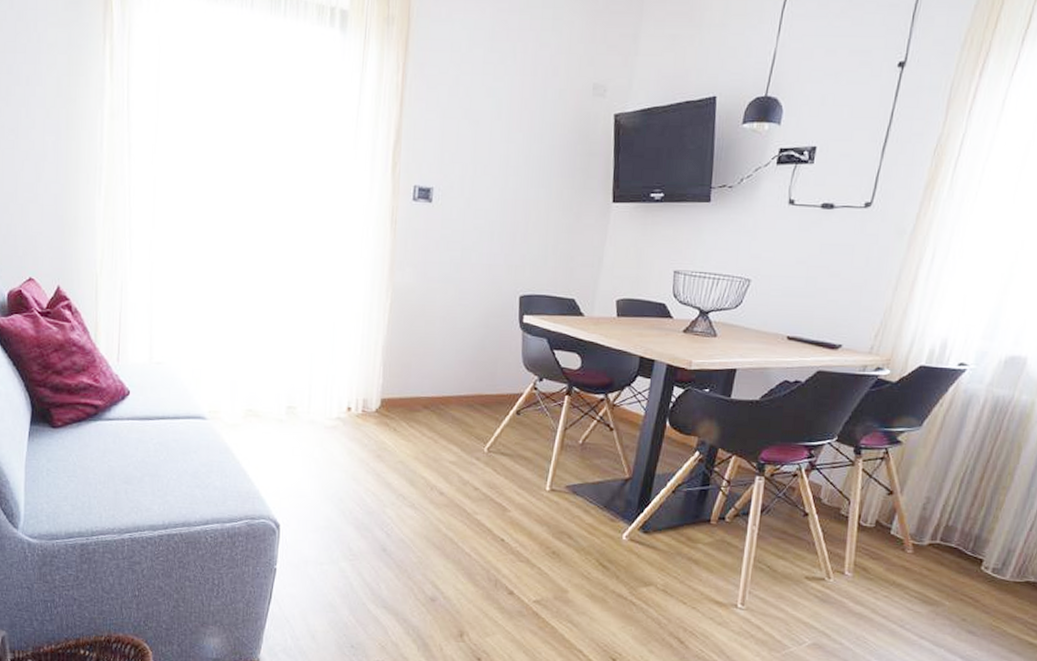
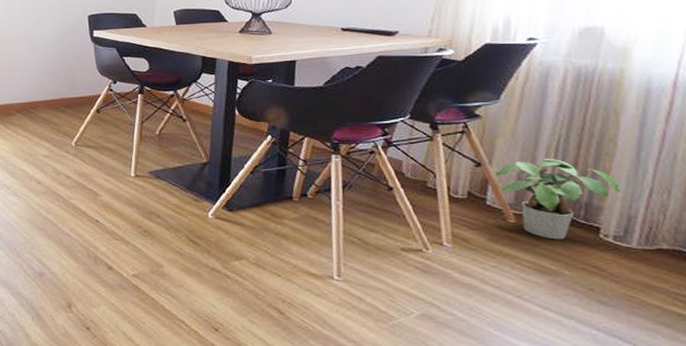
potted plant: none [904,488,1009,572] -> present [496,158,622,240]

